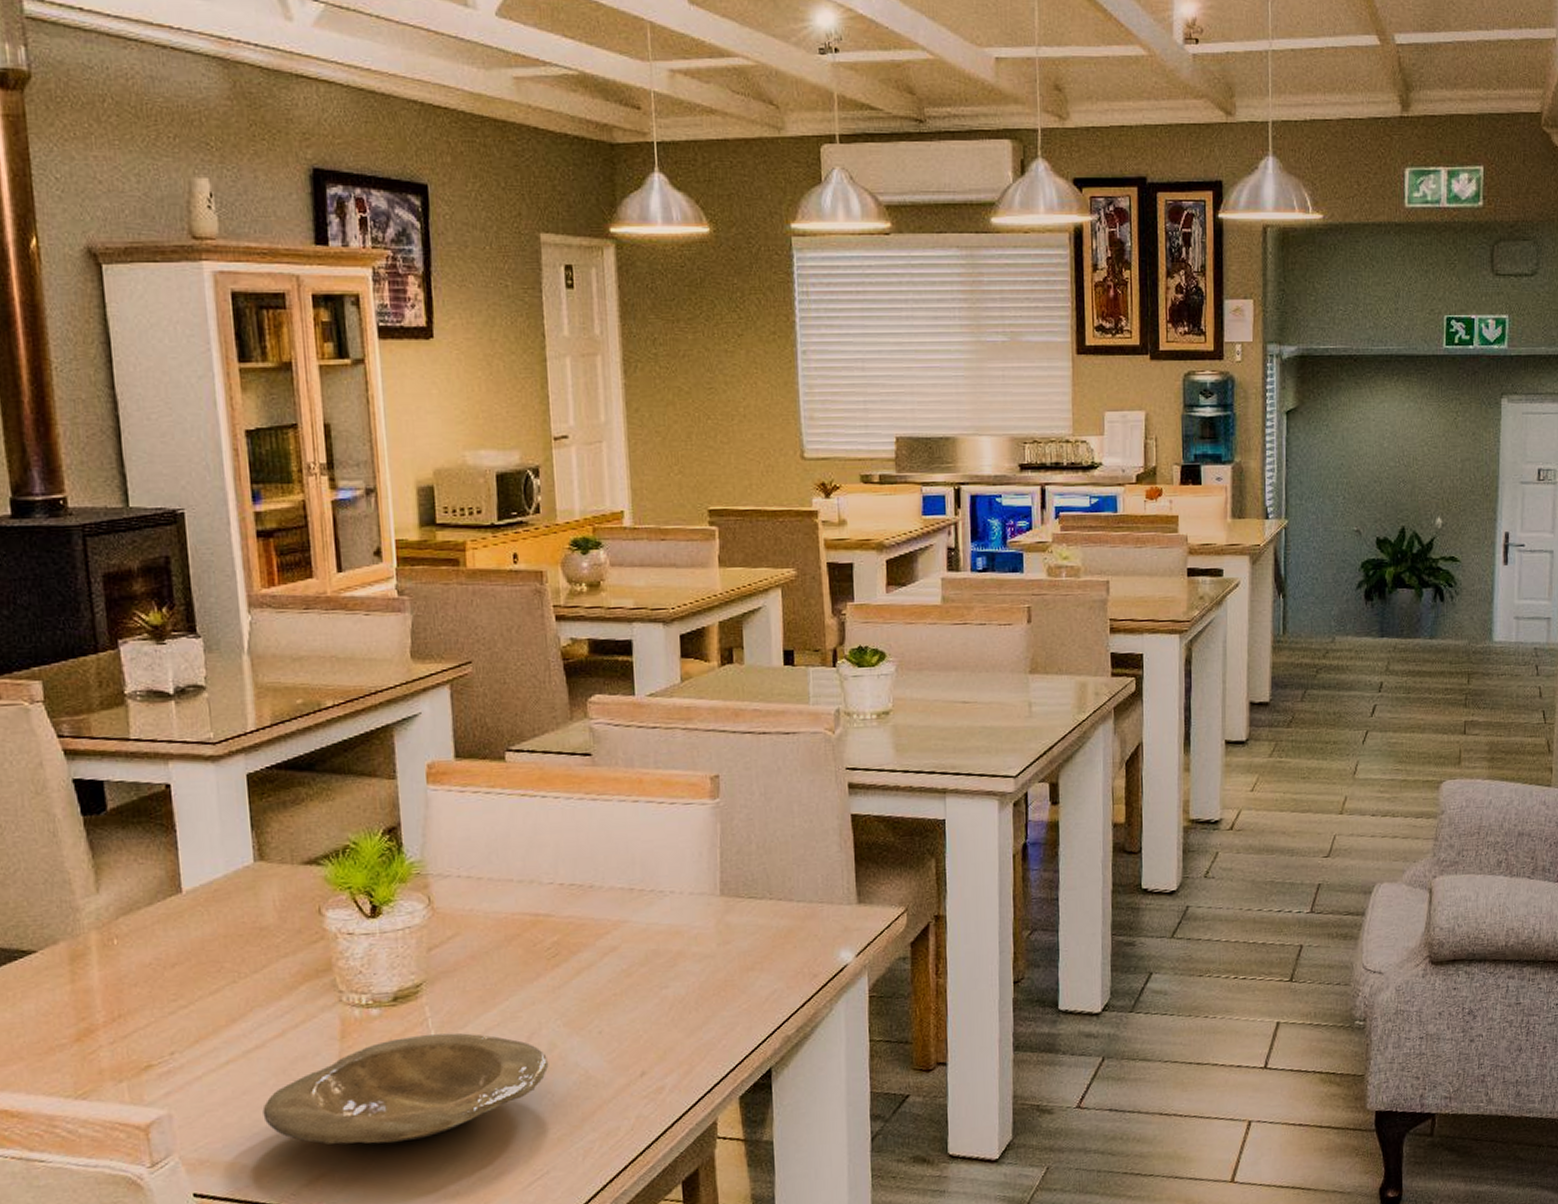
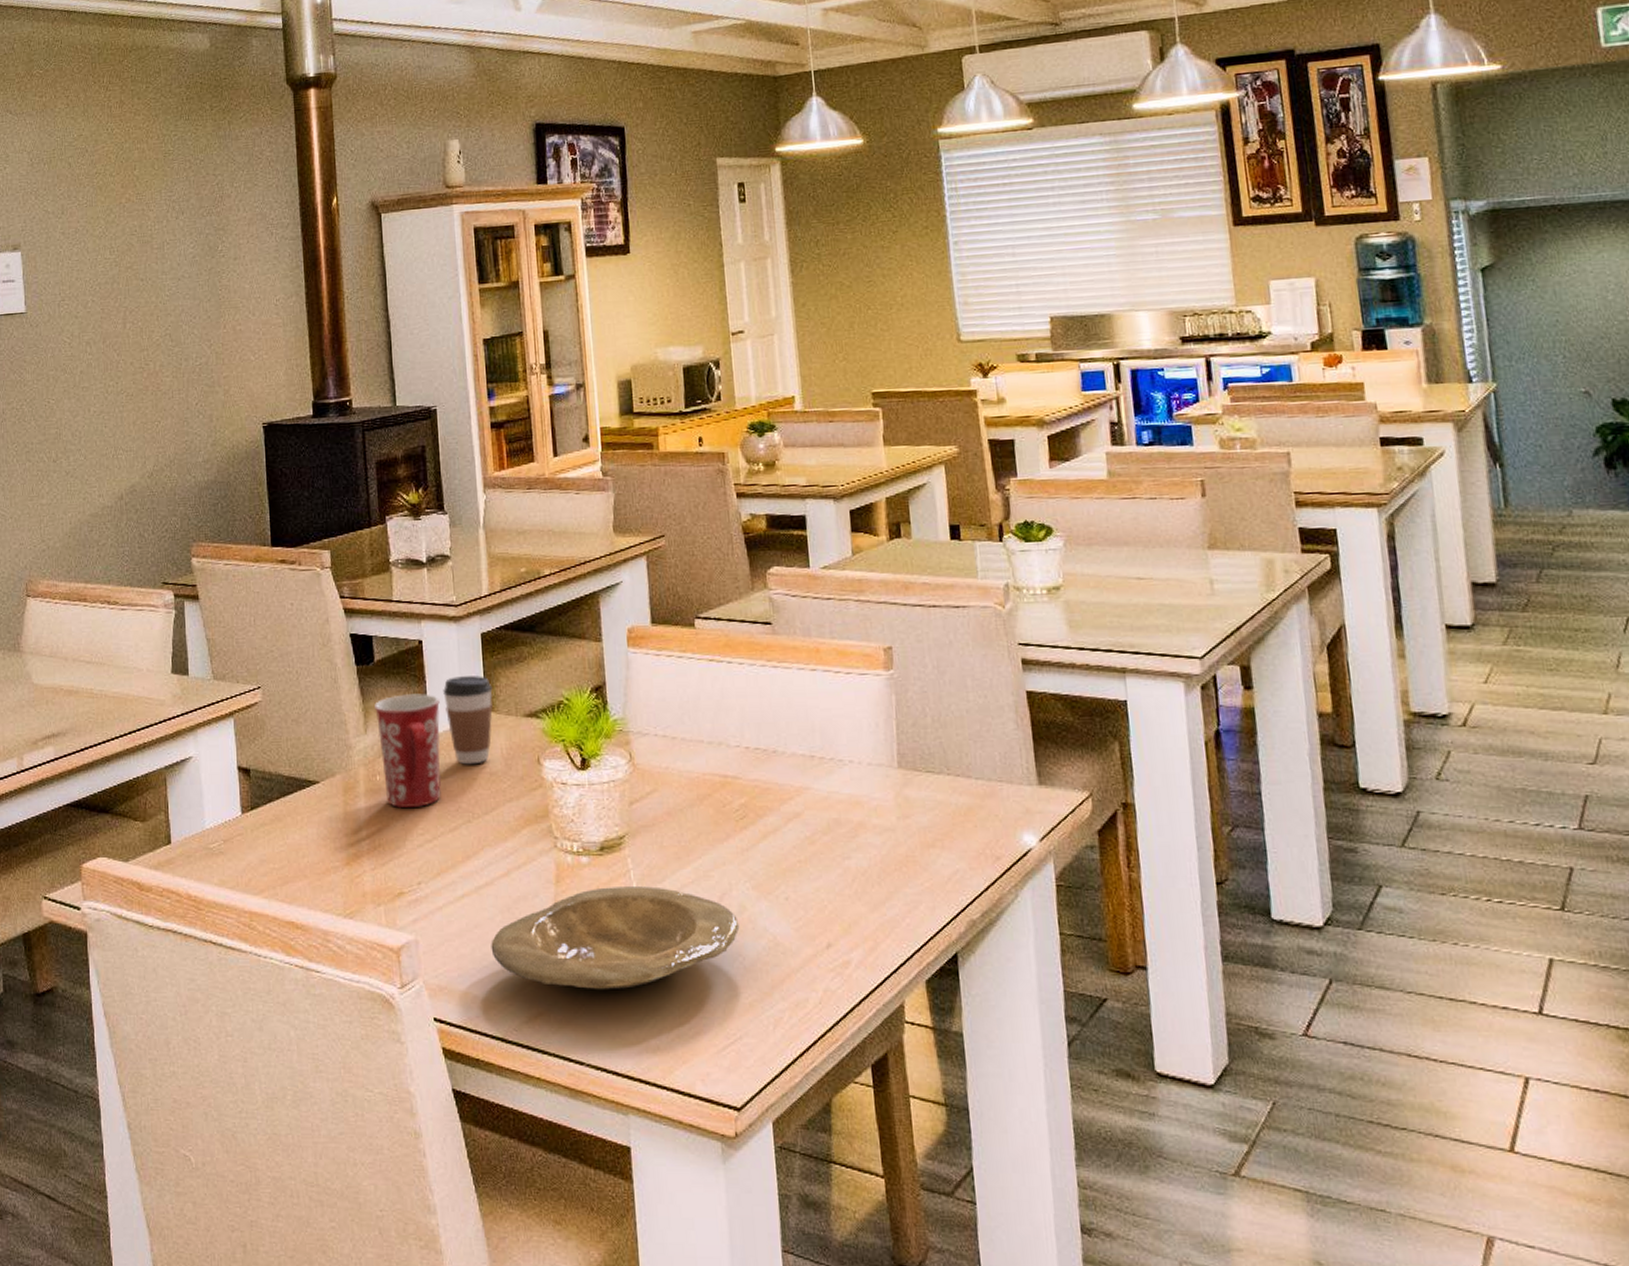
mug: none [109,844,198,974] -> present [375,694,442,809]
coffee cup: none [199,821,262,921] -> present [443,675,493,765]

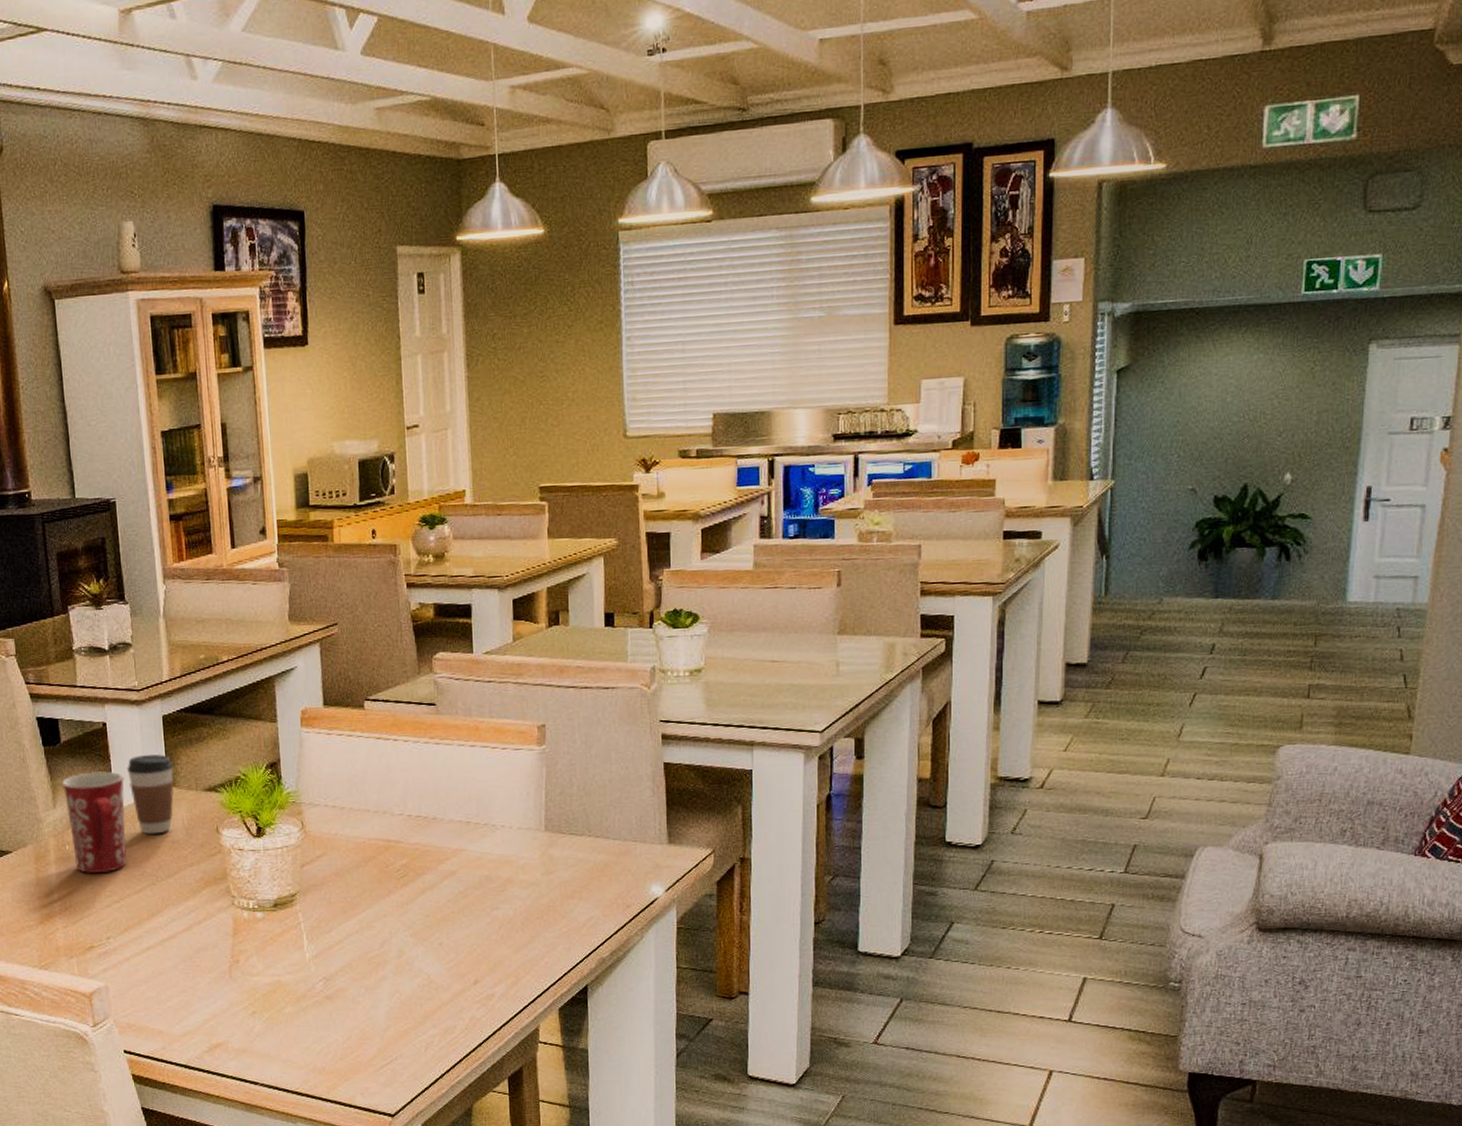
plate: present [491,886,740,990] -> none [174,936,398,1024]

